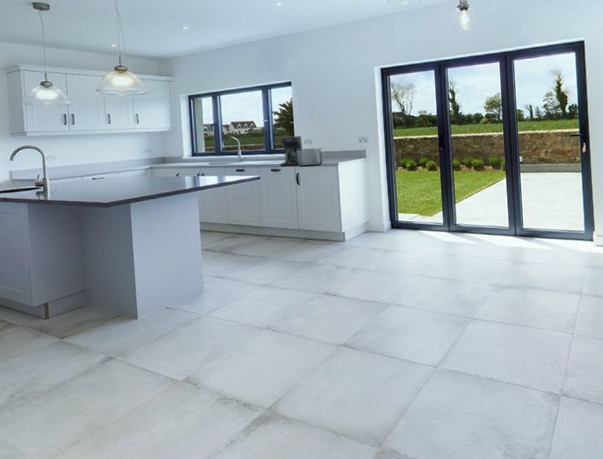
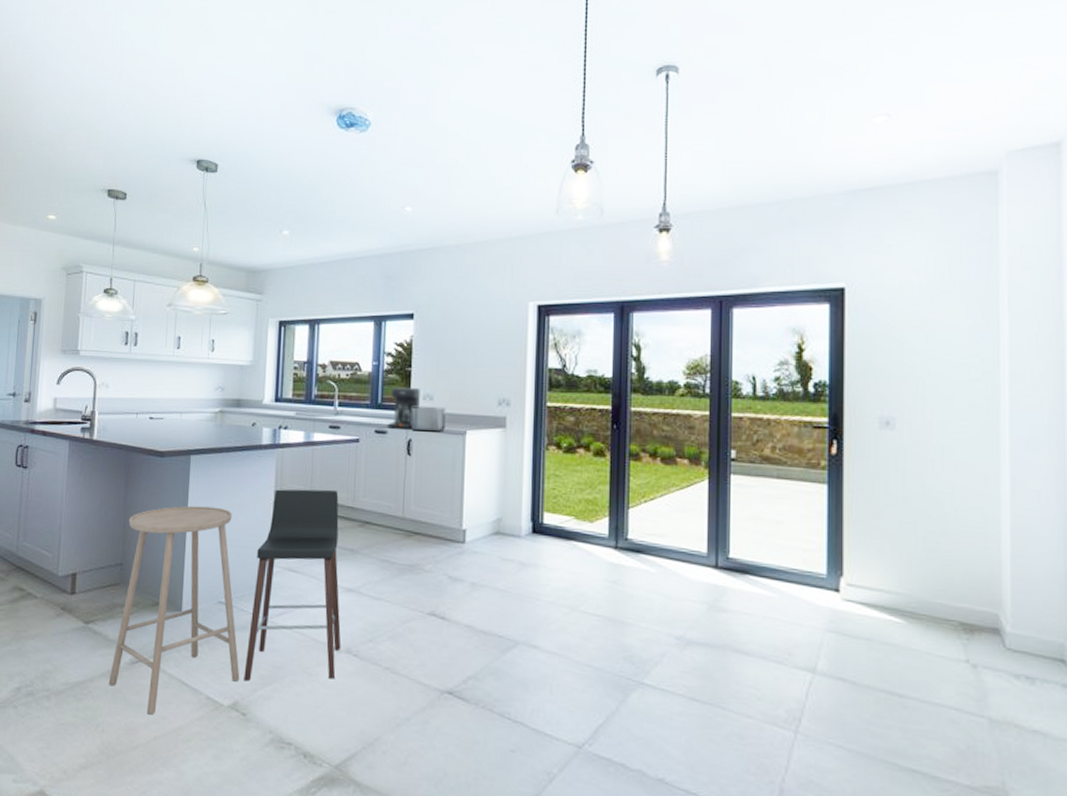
stool: none [85,239,189,397] -> present [108,505,240,715]
bar stool: none [191,215,263,361] -> present [244,489,341,682]

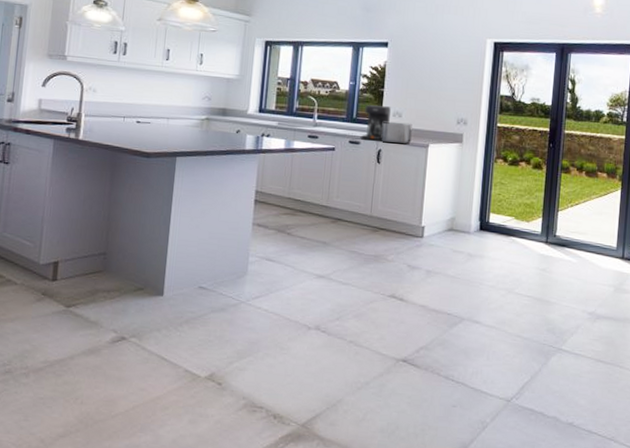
stool: present [108,505,240,715] -> none [88,202,217,387]
bar stool: present [244,489,341,682] -> none [221,189,314,356]

